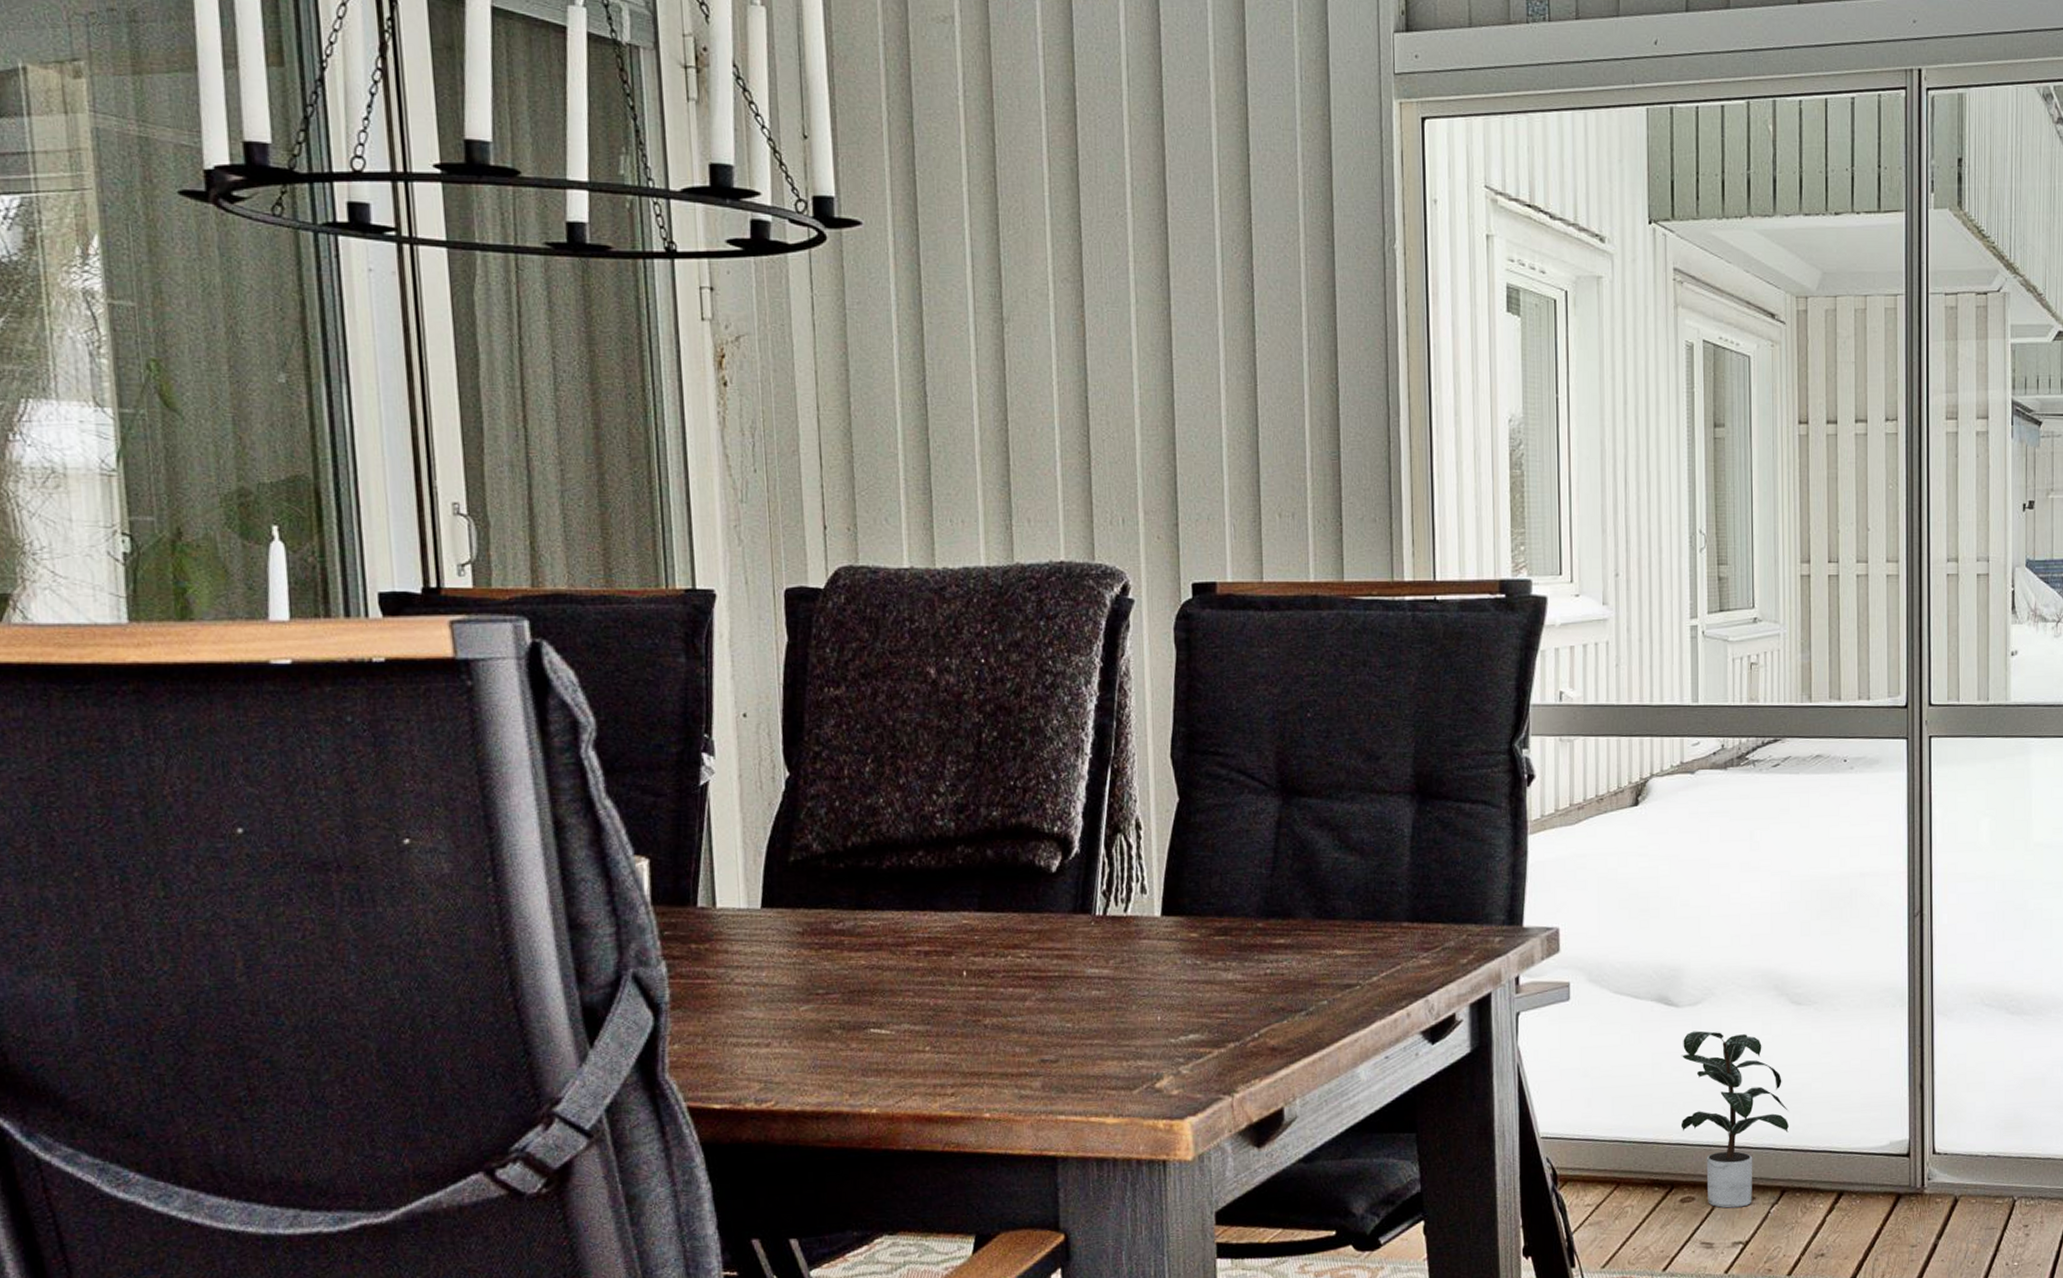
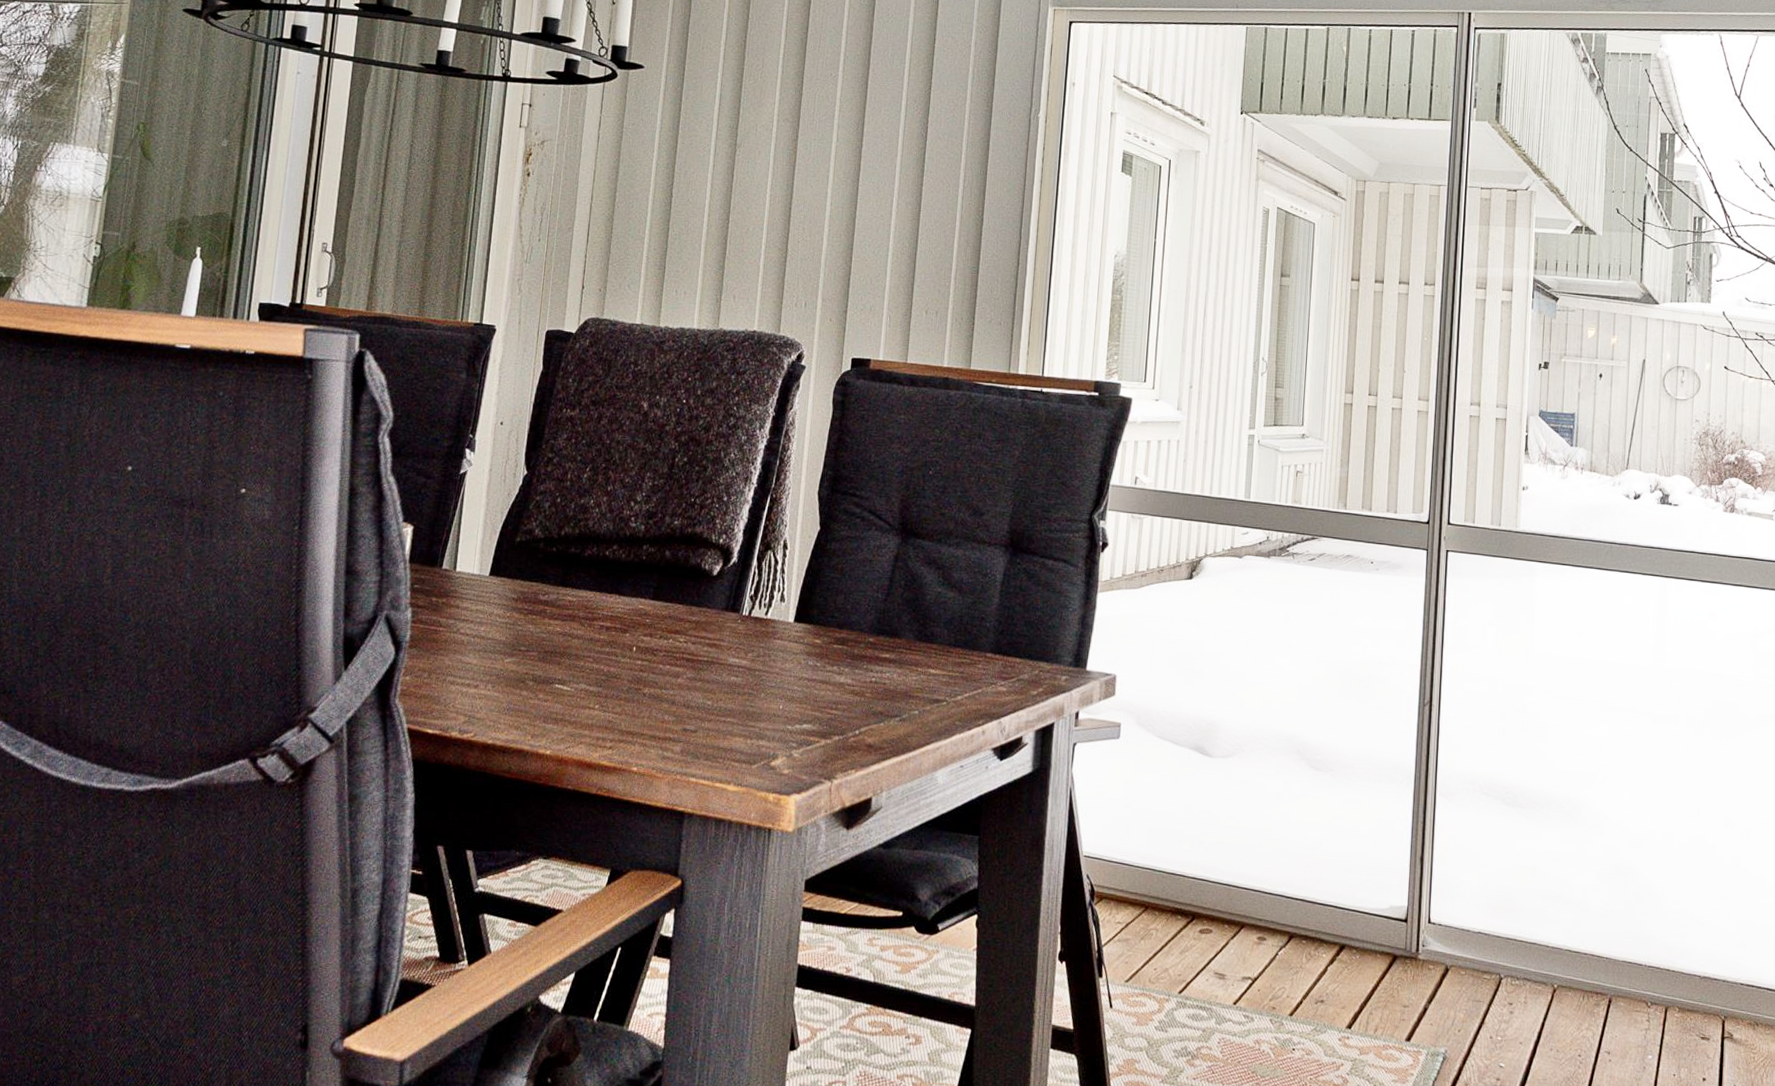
potted plant: present [1680,1031,1789,1209] -> none [1205,780,1301,946]

